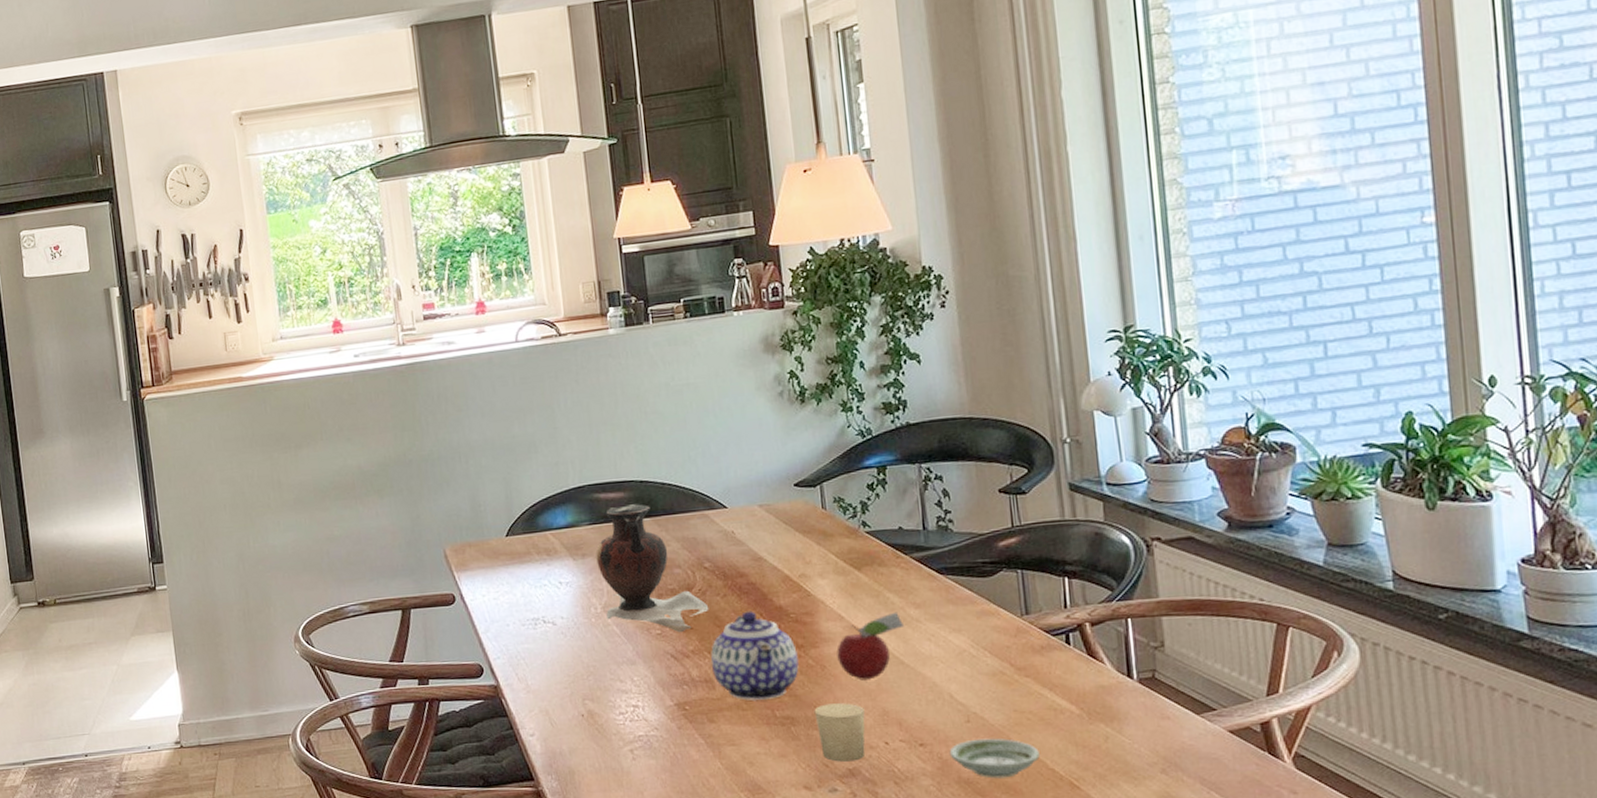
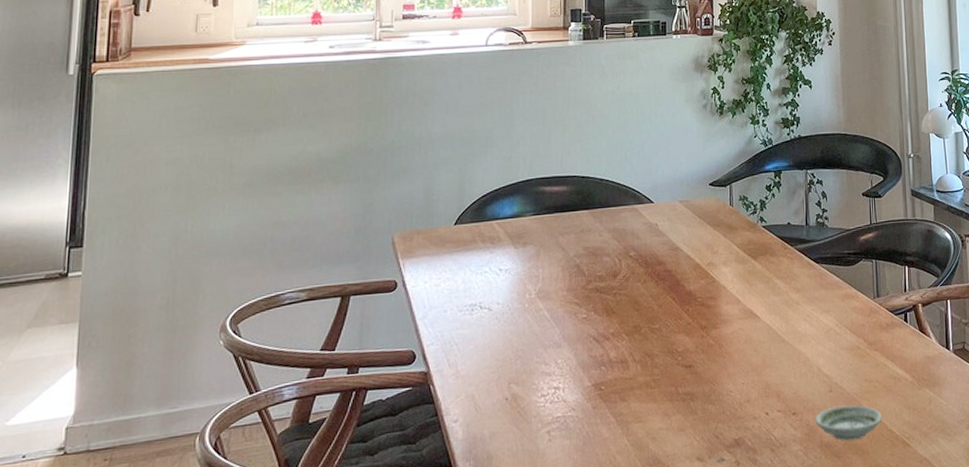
vase: present [595,504,709,633] -> none [536,197,631,317]
teapot: present [711,611,799,700] -> none [628,295,701,379]
candle: present [814,703,865,762] -> none [711,378,751,434]
fruit: present [836,612,905,681] -> none [733,295,787,357]

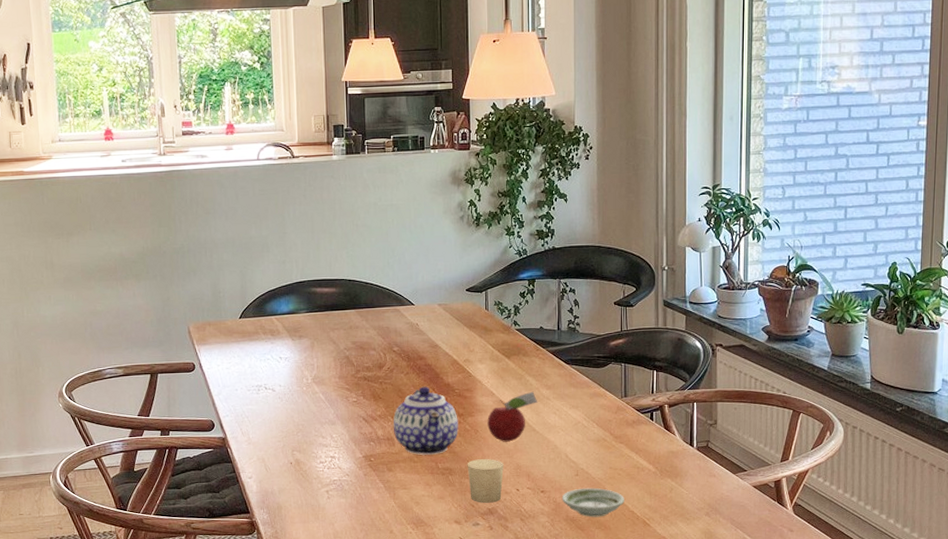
teapot: none [628,295,701,379] -> present [393,386,458,455]
candle: none [711,378,751,434] -> present [467,459,504,503]
fruit: none [733,295,787,357] -> present [487,391,538,442]

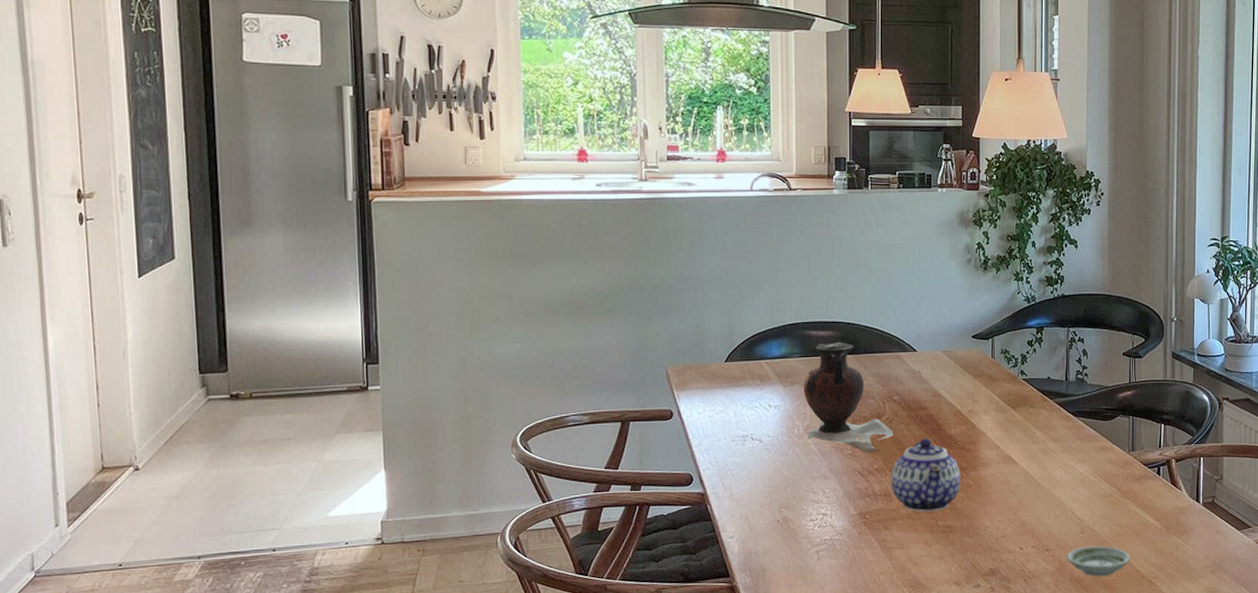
vase: none [310,298,395,401] -> present [803,342,894,454]
candle: present [467,459,504,503] -> none [969,516,1007,563]
fruit: present [487,391,538,442] -> none [991,444,1044,498]

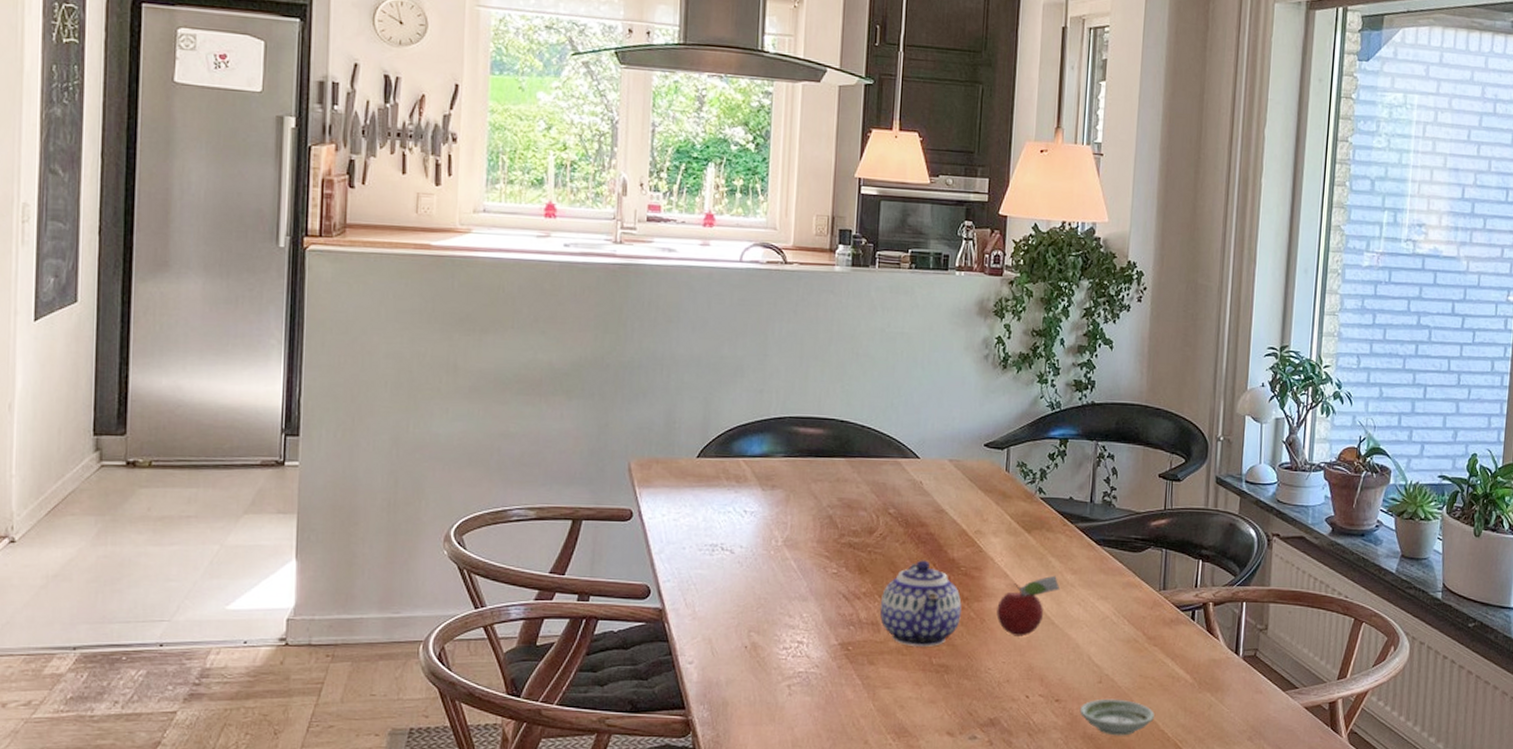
vase: present [803,342,894,454] -> none [785,442,887,574]
fruit: none [991,444,1044,498] -> present [996,575,1061,636]

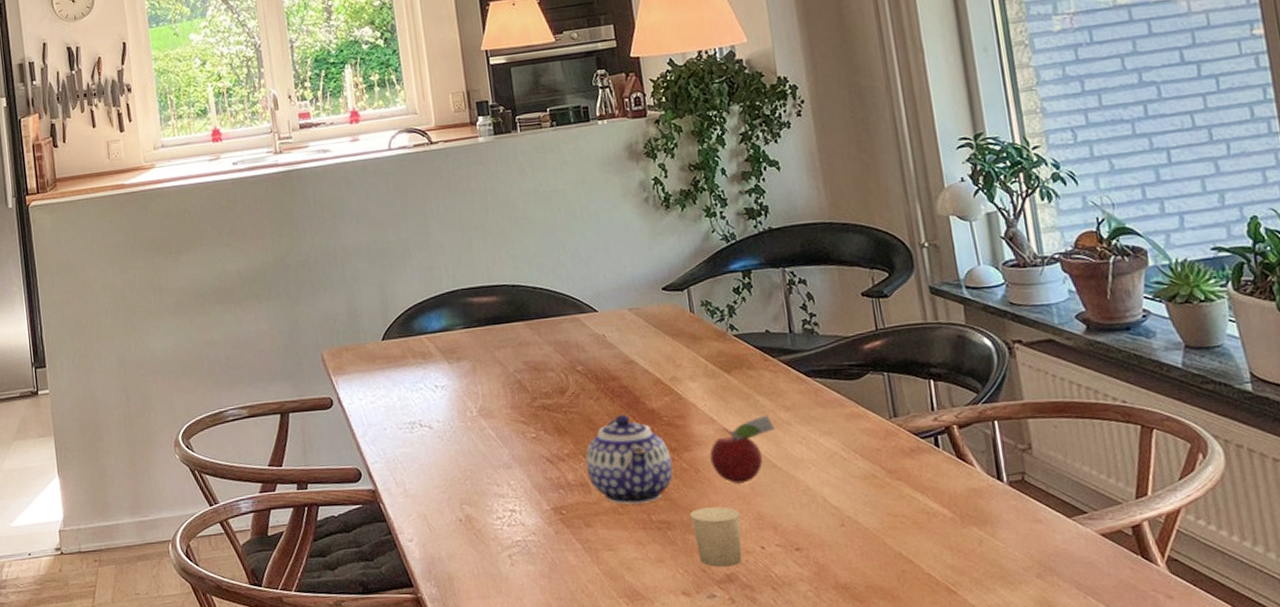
candle: none [967,656,1013,711] -> present [690,507,742,567]
saucer: present [1079,698,1156,736] -> none [825,542,917,584]

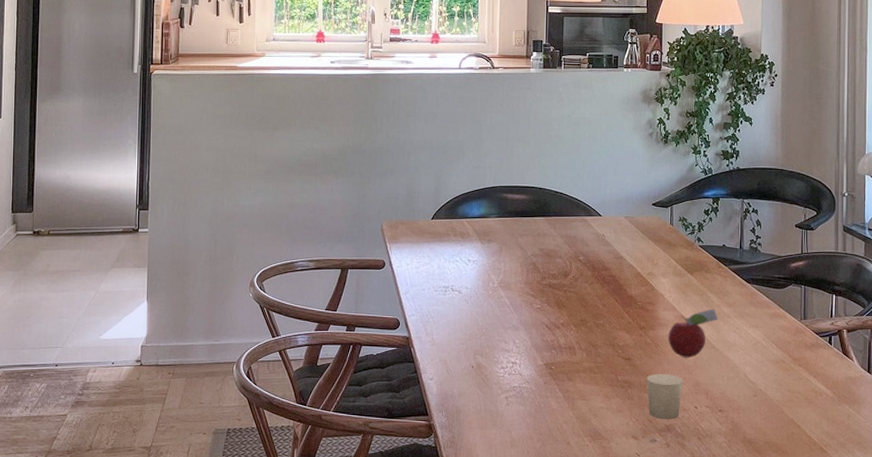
teapot: present [586,414,673,504] -> none [576,297,640,366]

